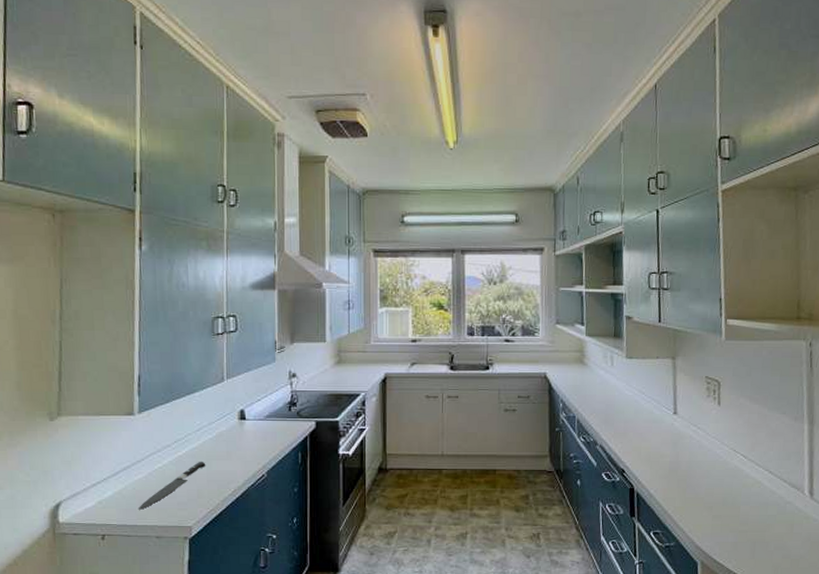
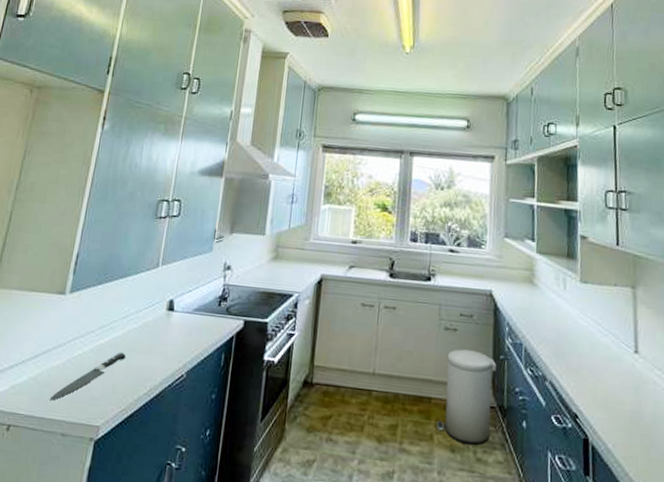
pedal bin: none [501,426,553,505] -> present [436,349,497,446]

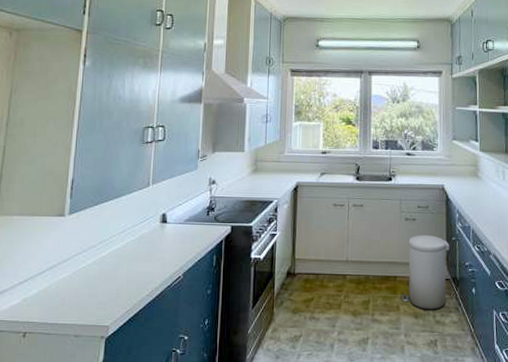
knife: present [50,352,126,401] -> none [61,261,127,308]

